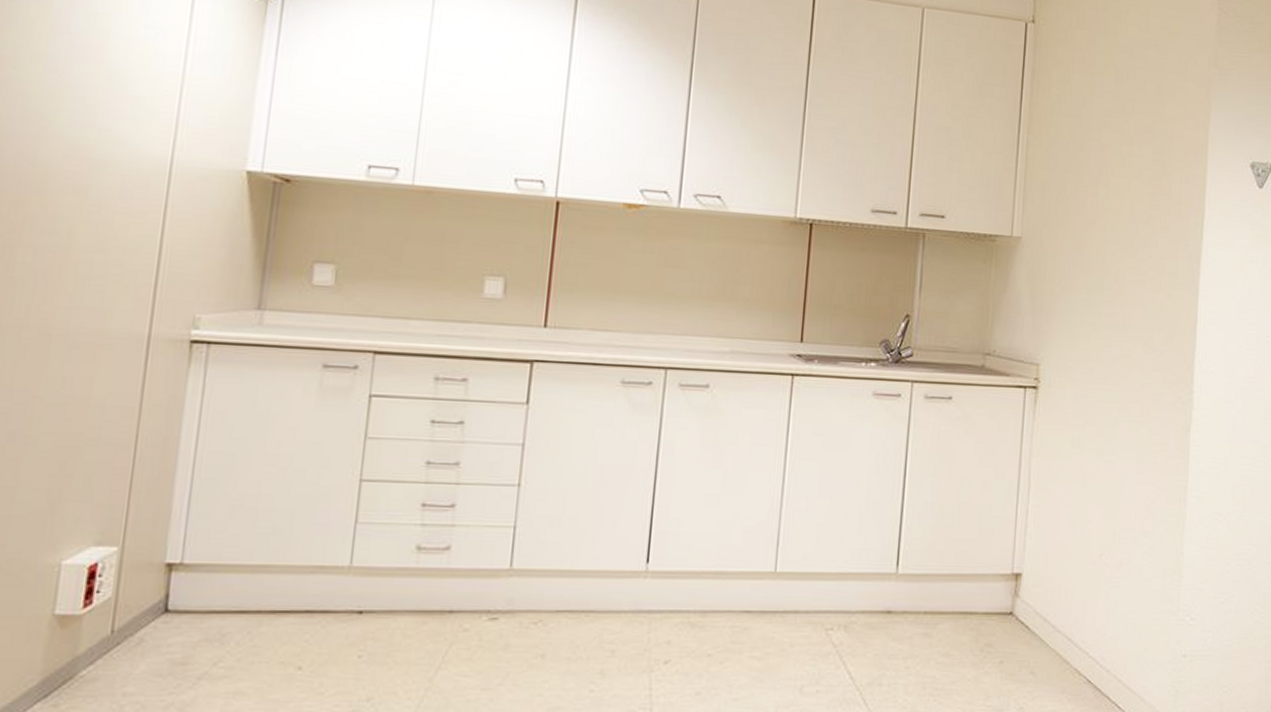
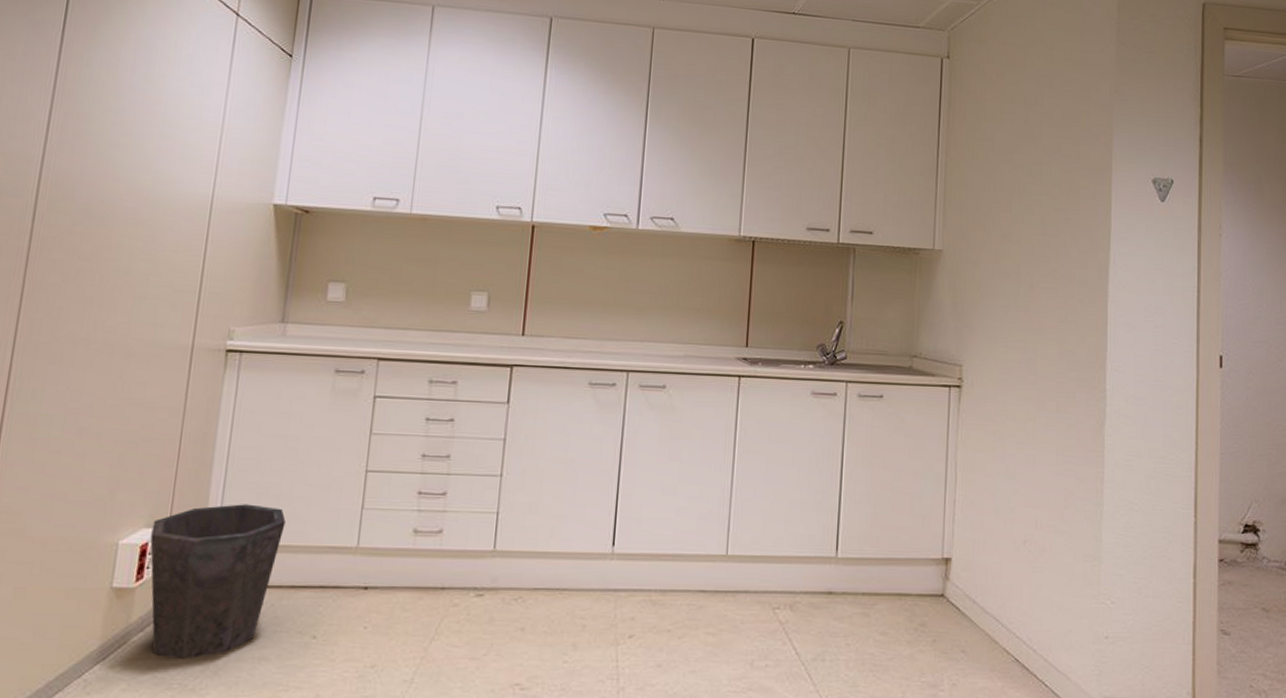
waste bin: none [100,518,265,695] -> present [150,504,286,659]

